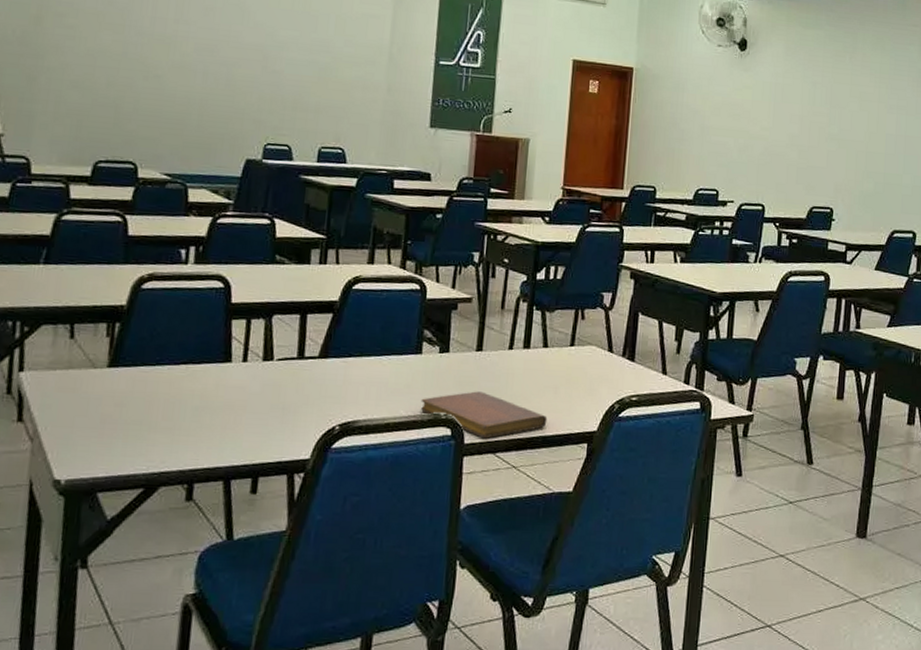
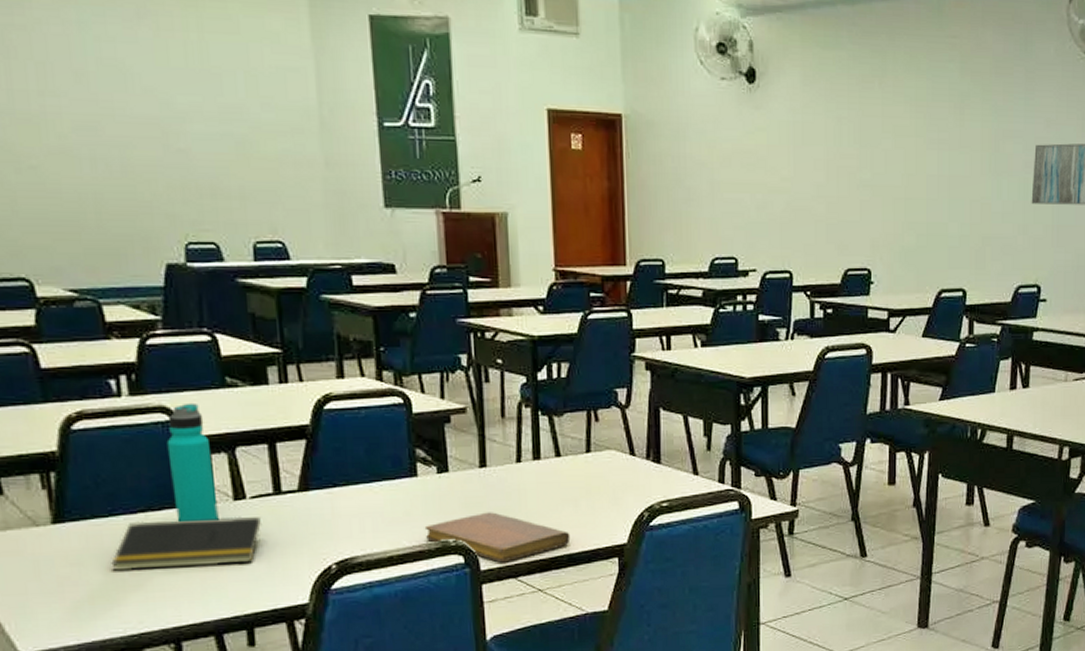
notepad: none [149,372,283,418] -> present [111,516,263,572]
water bottle: none [212,274,252,377] -> present [166,402,219,521]

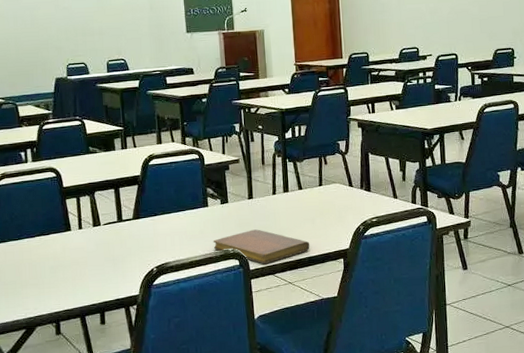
notepad: present [111,516,263,572] -> none [19,237,111,276]
water bottle: present [166,402,219,521] -> none [53,164,84,242]

